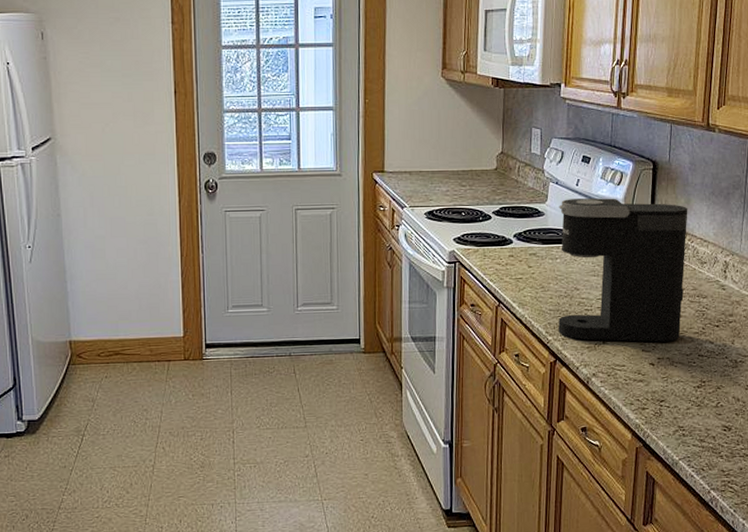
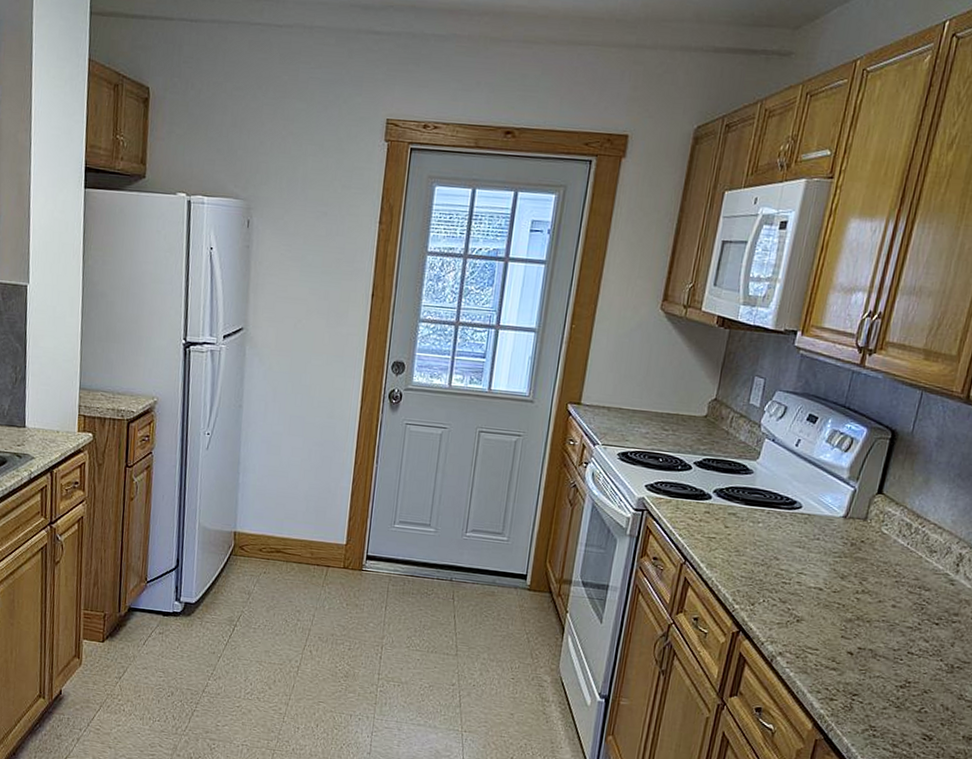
coffee maker: present [558,198,688,342] -> none [747,459,926,632]

